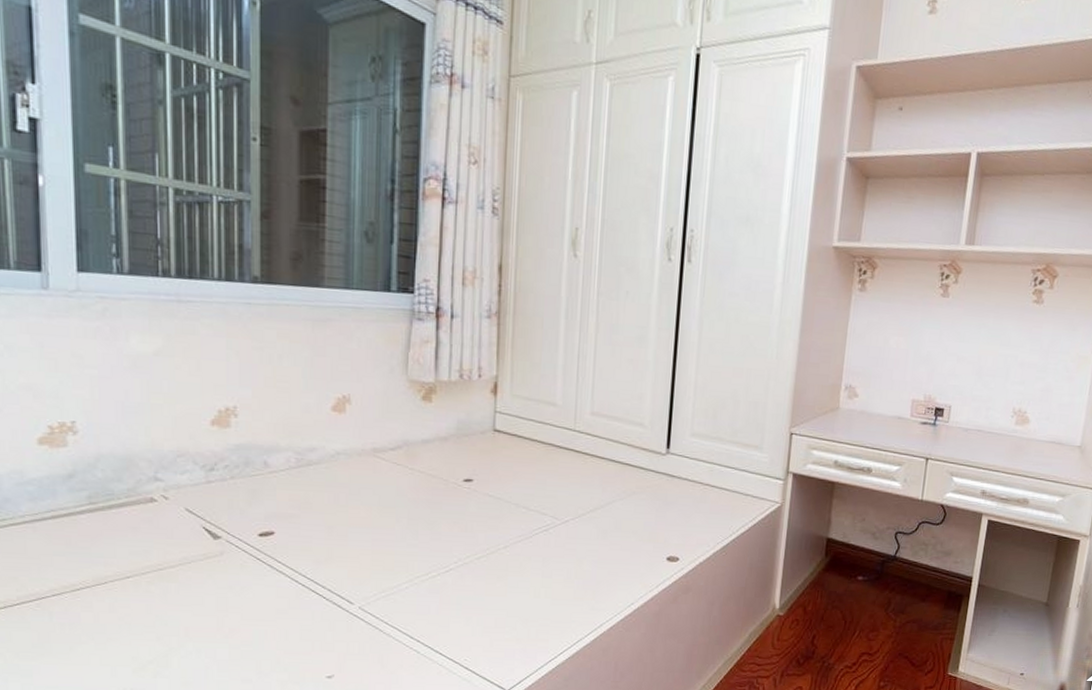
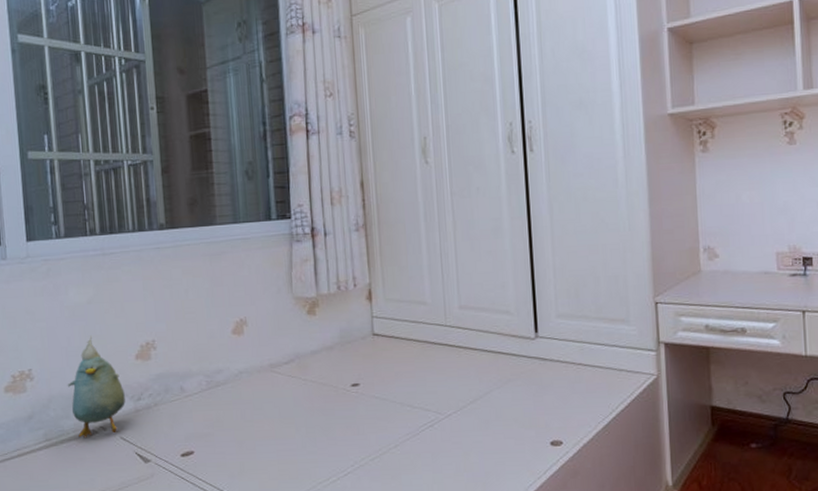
plush toy: none [121,391,194,506] -> present [67,335,125,439]

